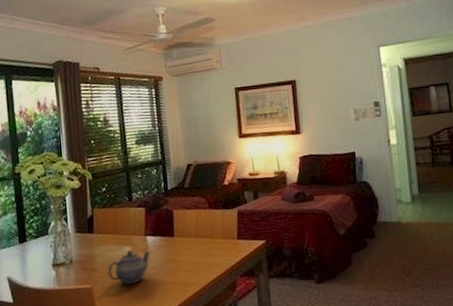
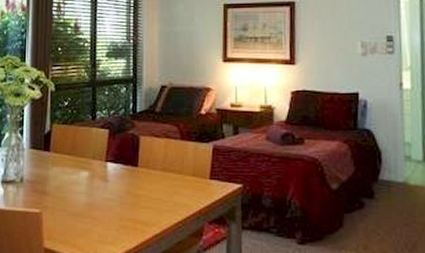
teapot: present [108,251,150,284] -> none [61,176,109,214]

